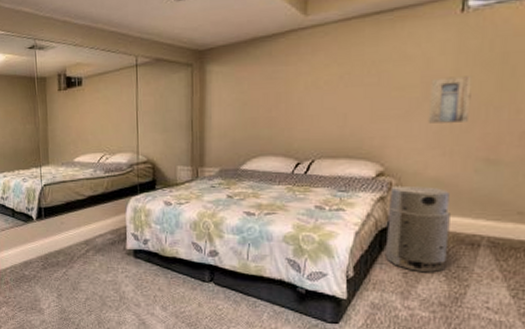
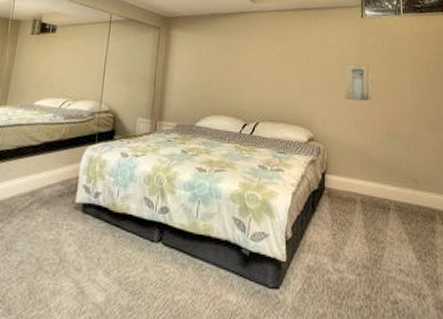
air purifier: present [385,185,450,273] -> none [317,150,367,235]

